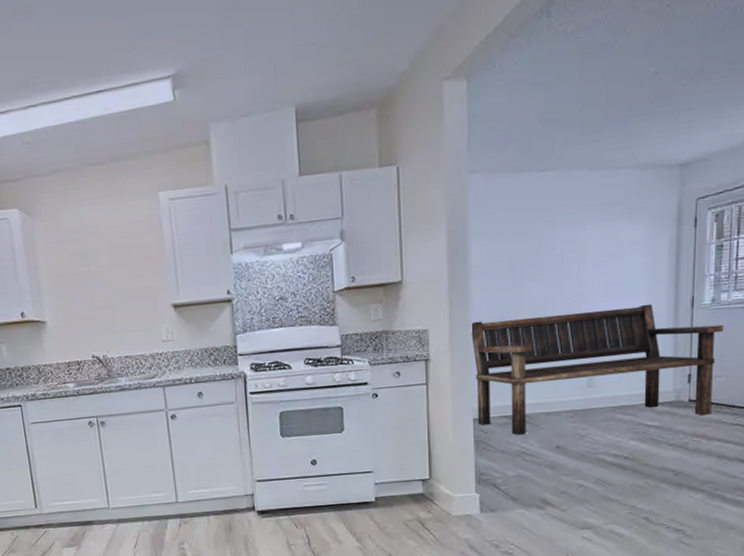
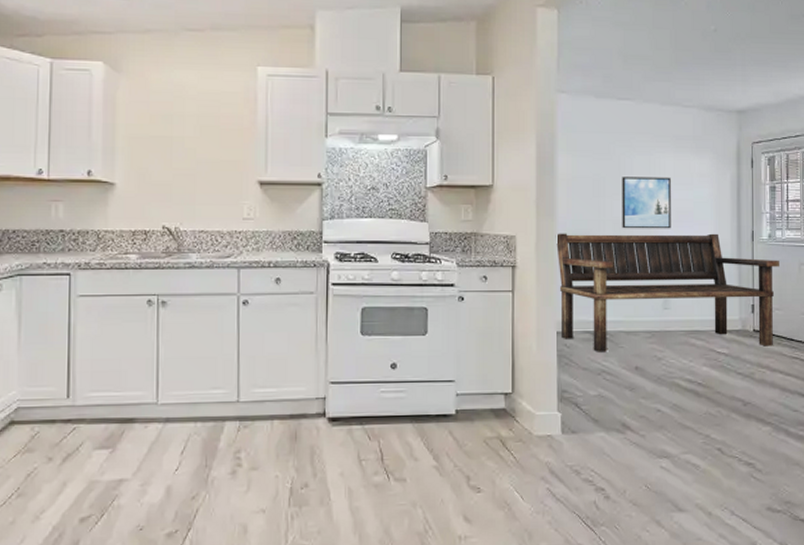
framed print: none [542,249,598,310] -> present [622,177,671,229]

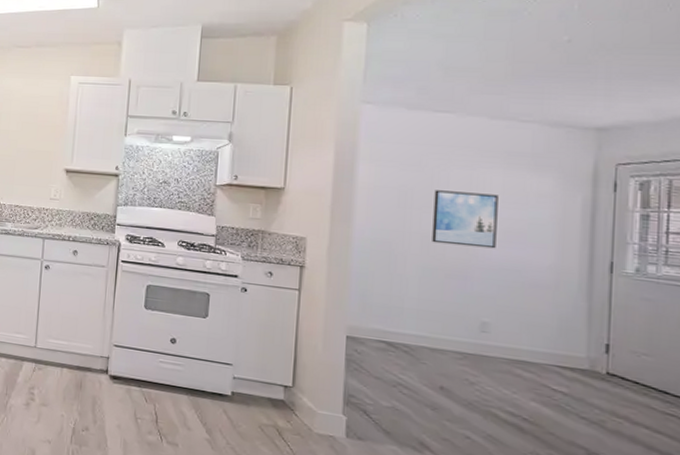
bench: present [555,233,779,352] -> none [350,239,651,396]

